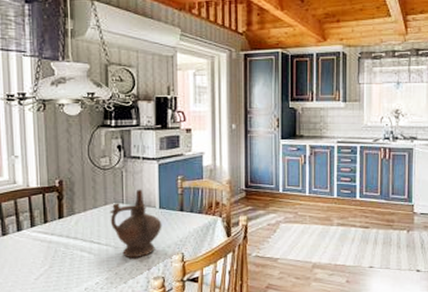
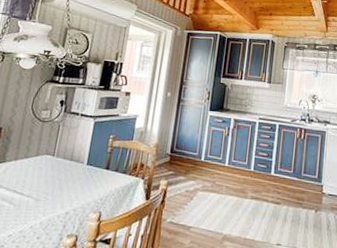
ceremonial vessel: present [110,189,162,258] -> none [37,143,87,213]

